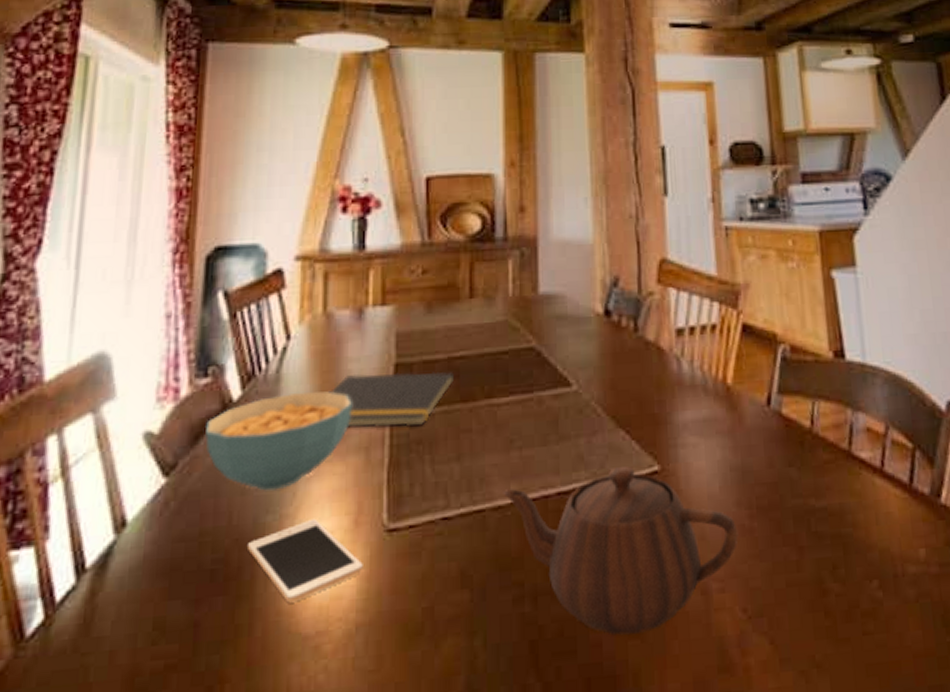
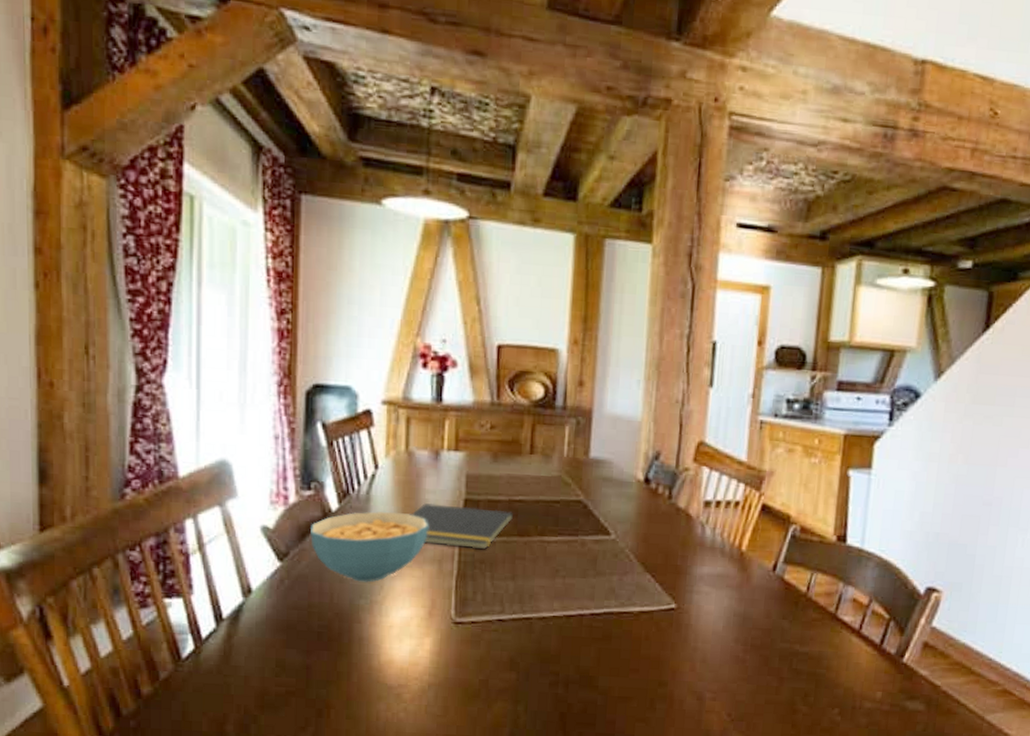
cell phone: present [248,518,363,603] -> none [346,606,435,663]
teapot: present [503,467,738,636] -> none [547,601,733,720]

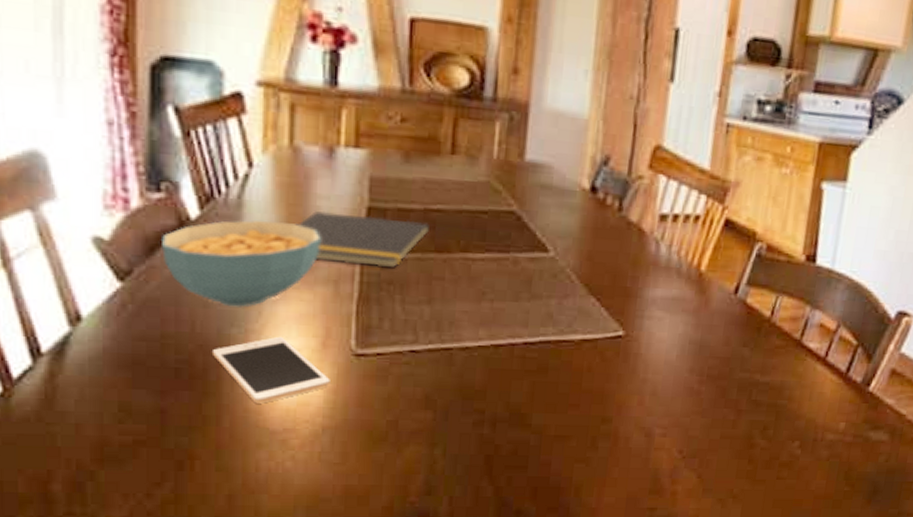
cell phone: none [346,606,435,663] -> present [213,336,330,404]

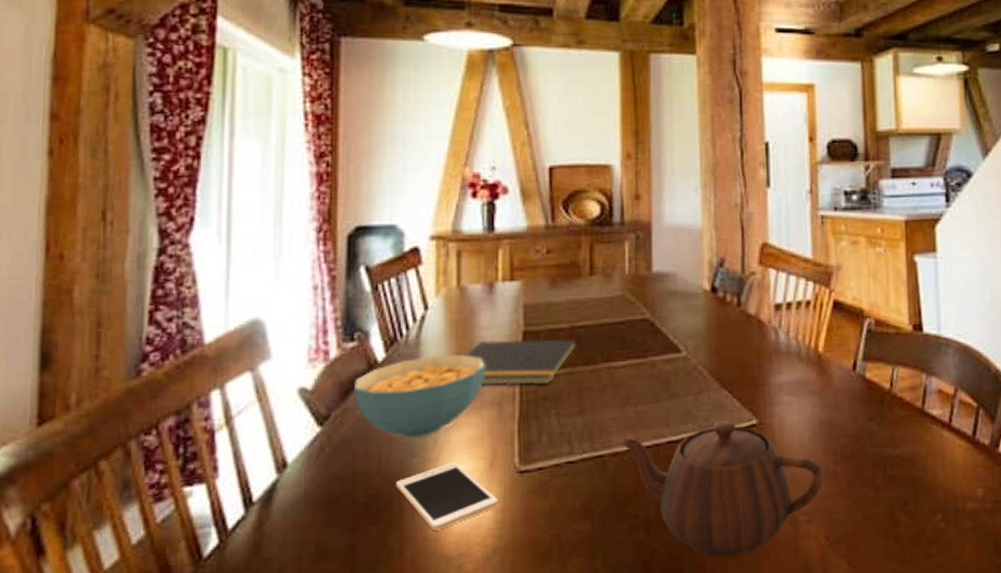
teapot: none [471,328,687,460] -> present [620,420,824,558]

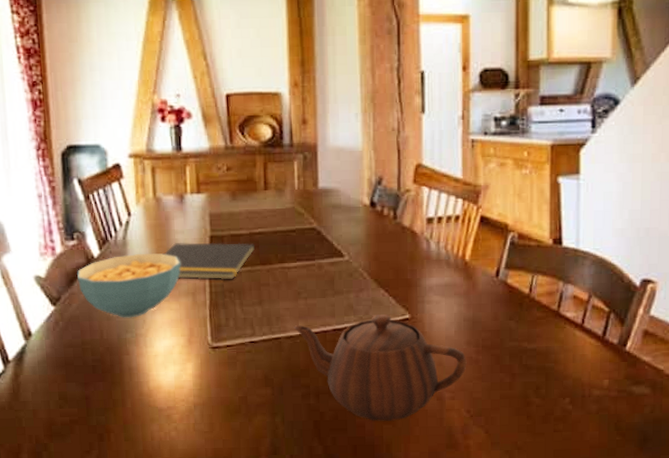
cell phone: present [396,461,498,531] -> none [116,337,196,389]

